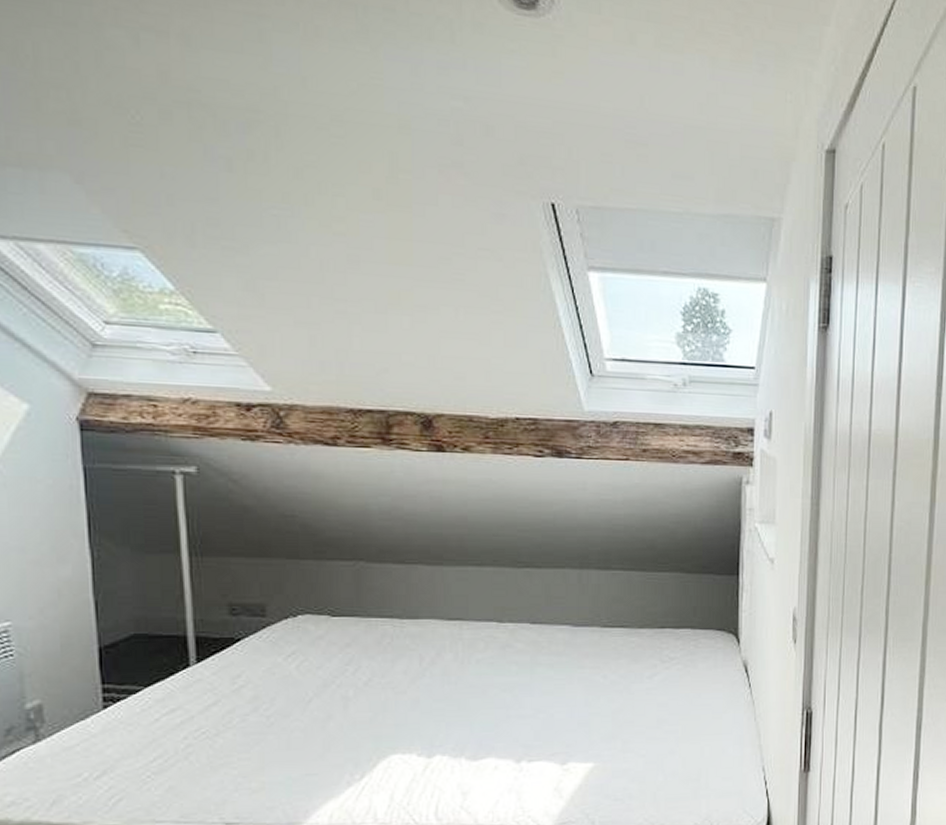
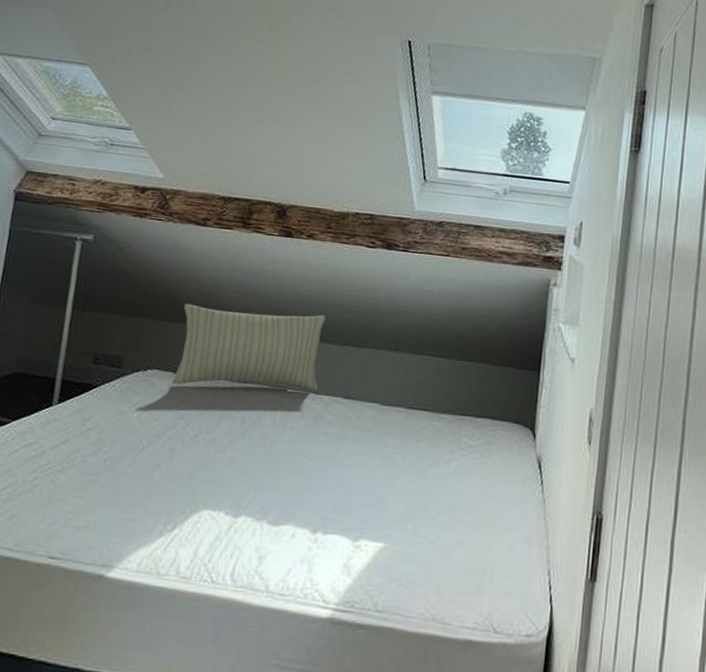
pillow: none [328,537,501,628] -> present [172,303,326,391]

